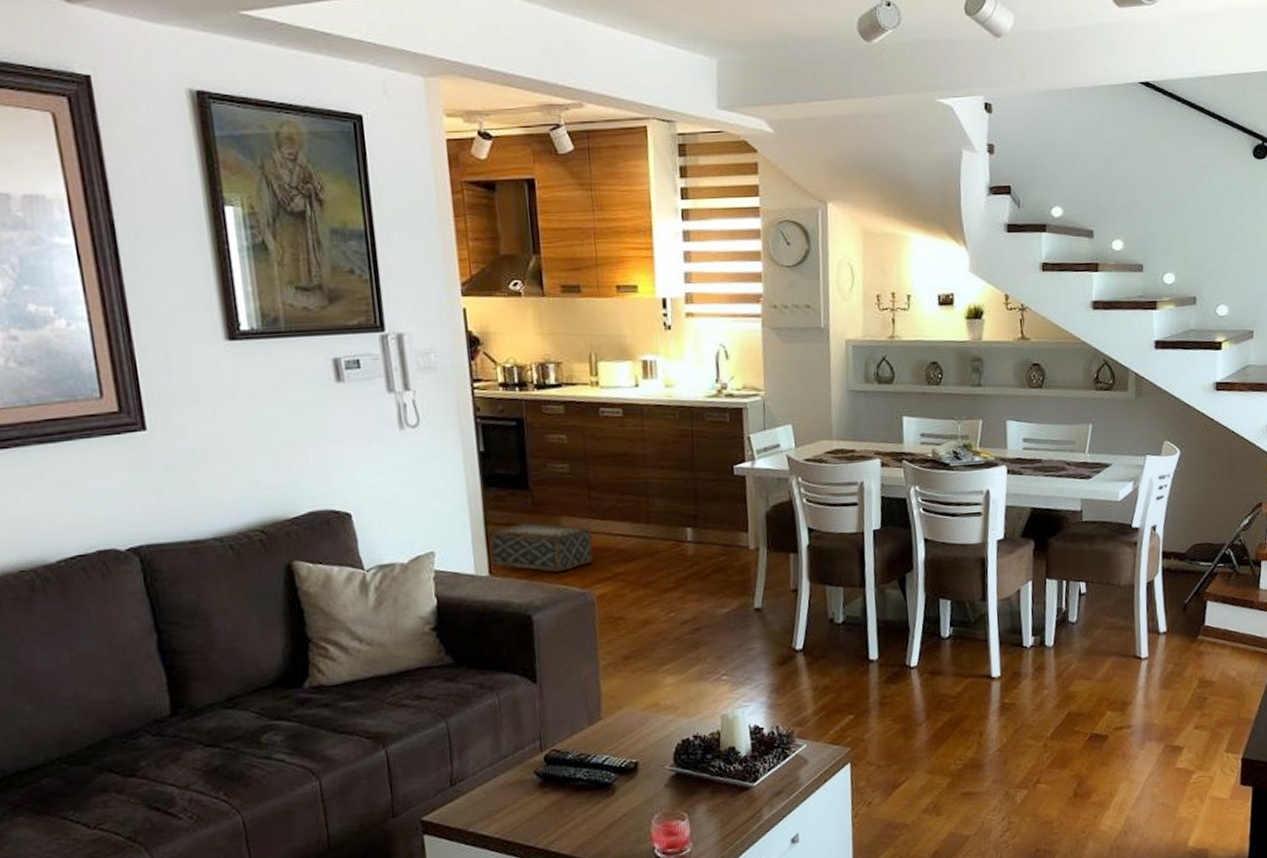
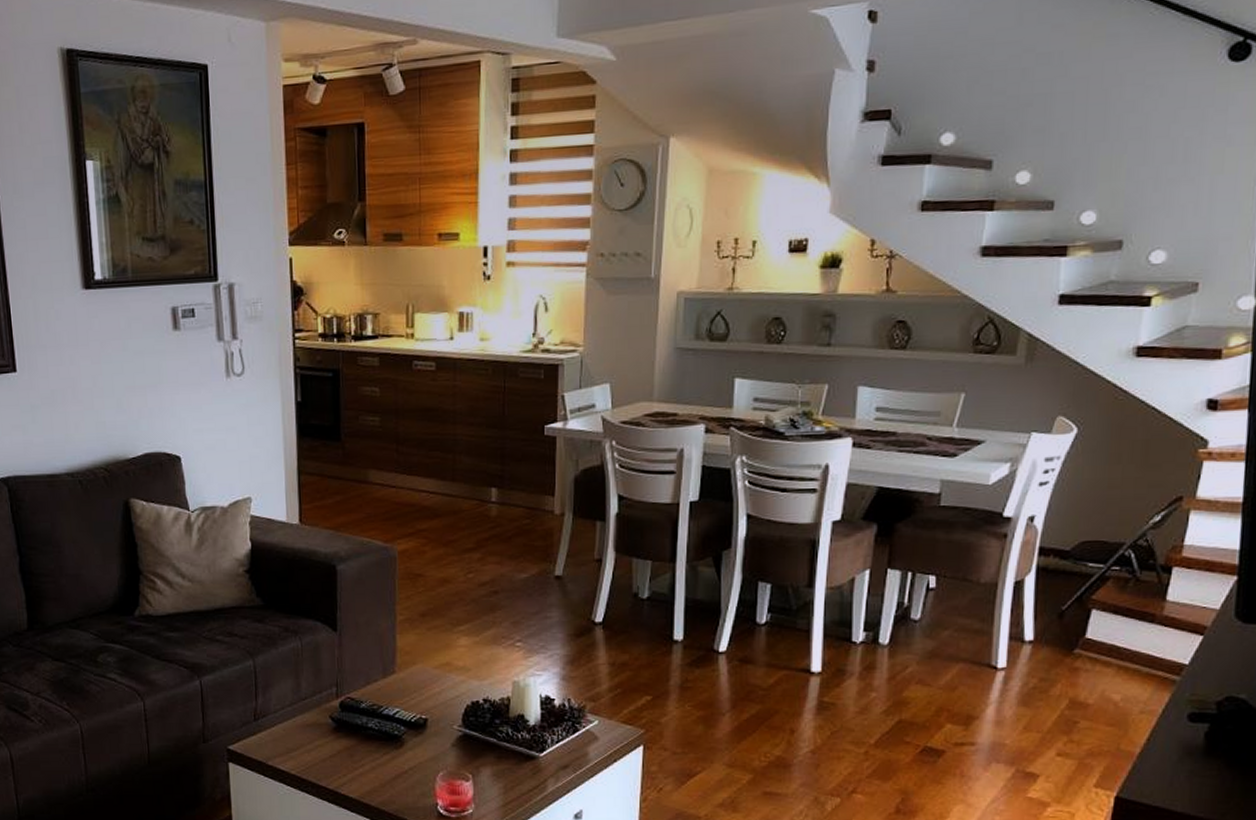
woven basket: present [489,522,594,573] -> none [301,474,398,526]

